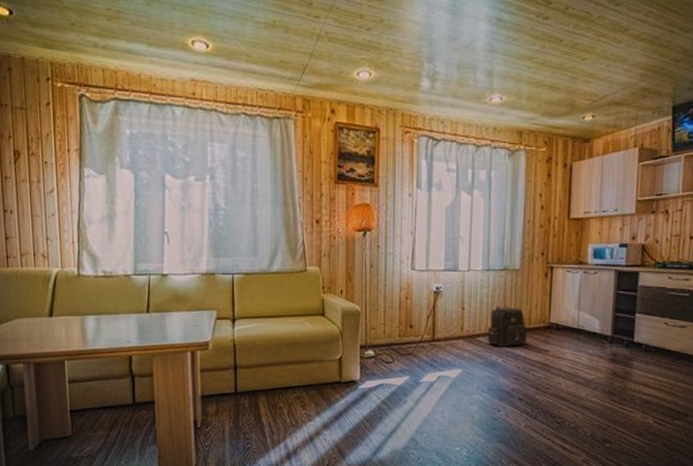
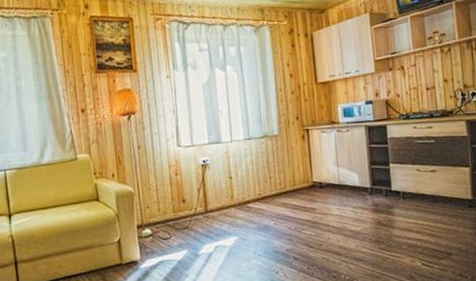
backpack: present [487,305,528,348] -> none [256,170,295,211]

